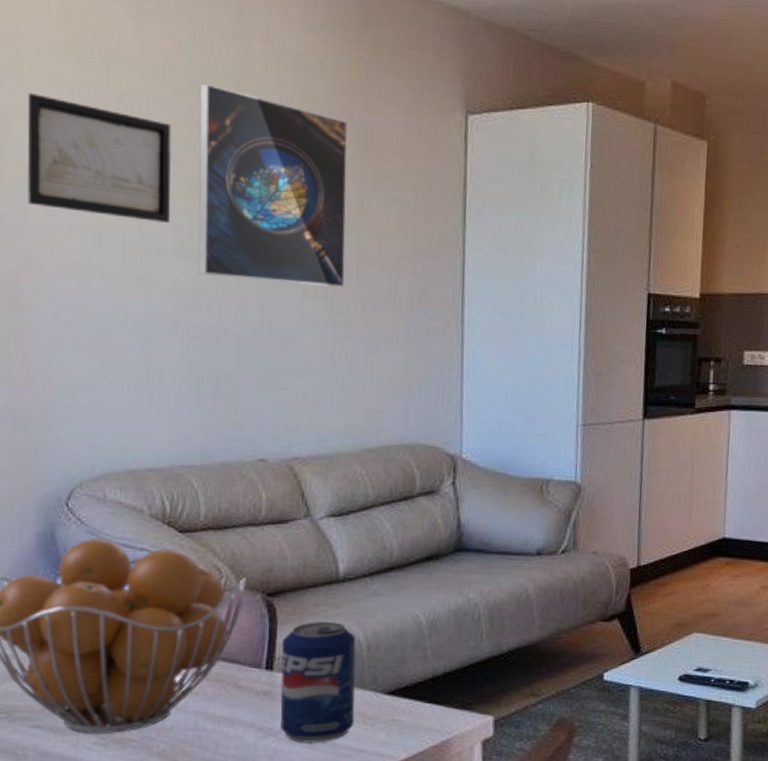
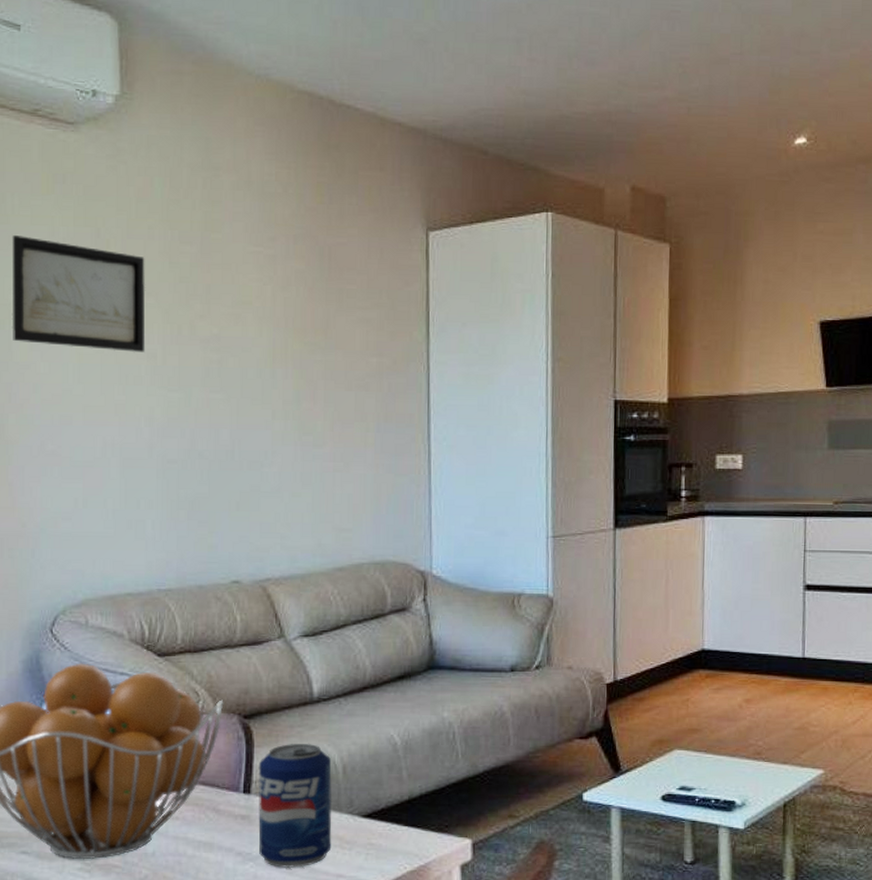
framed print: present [197,83,348,288] -> none [171,216,313,408]

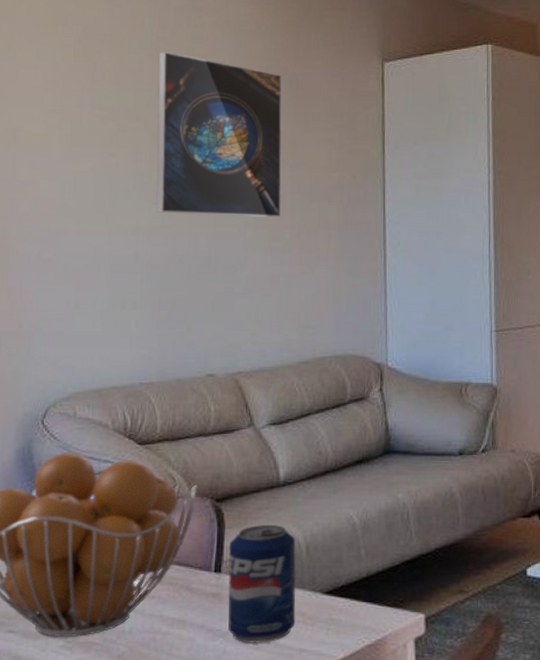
wall art: present [11,235,146,352] -> none [16,69,136,170]
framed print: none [171,216,313,408] -> present [156,51,282,218]

